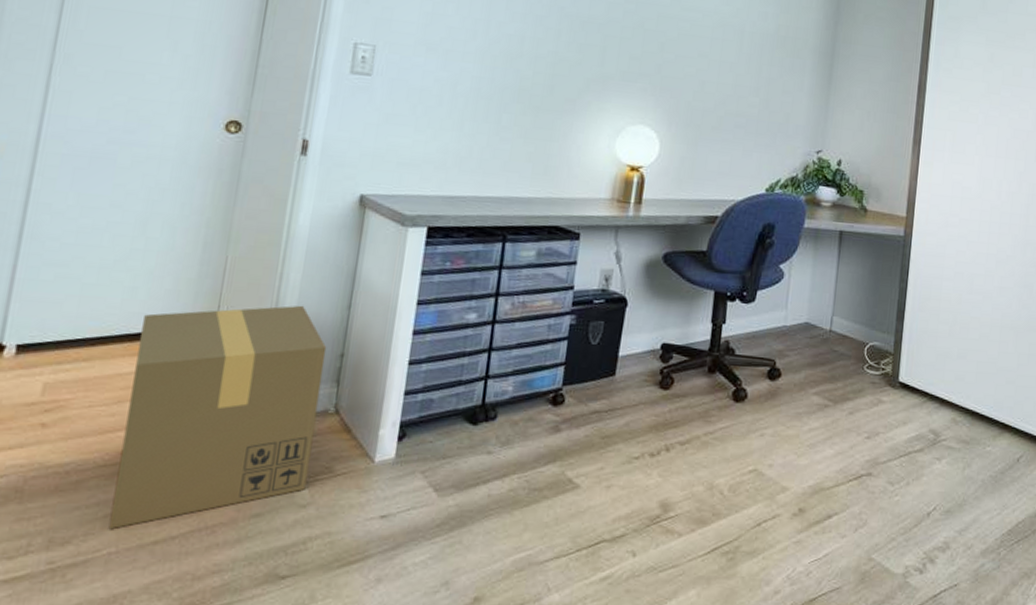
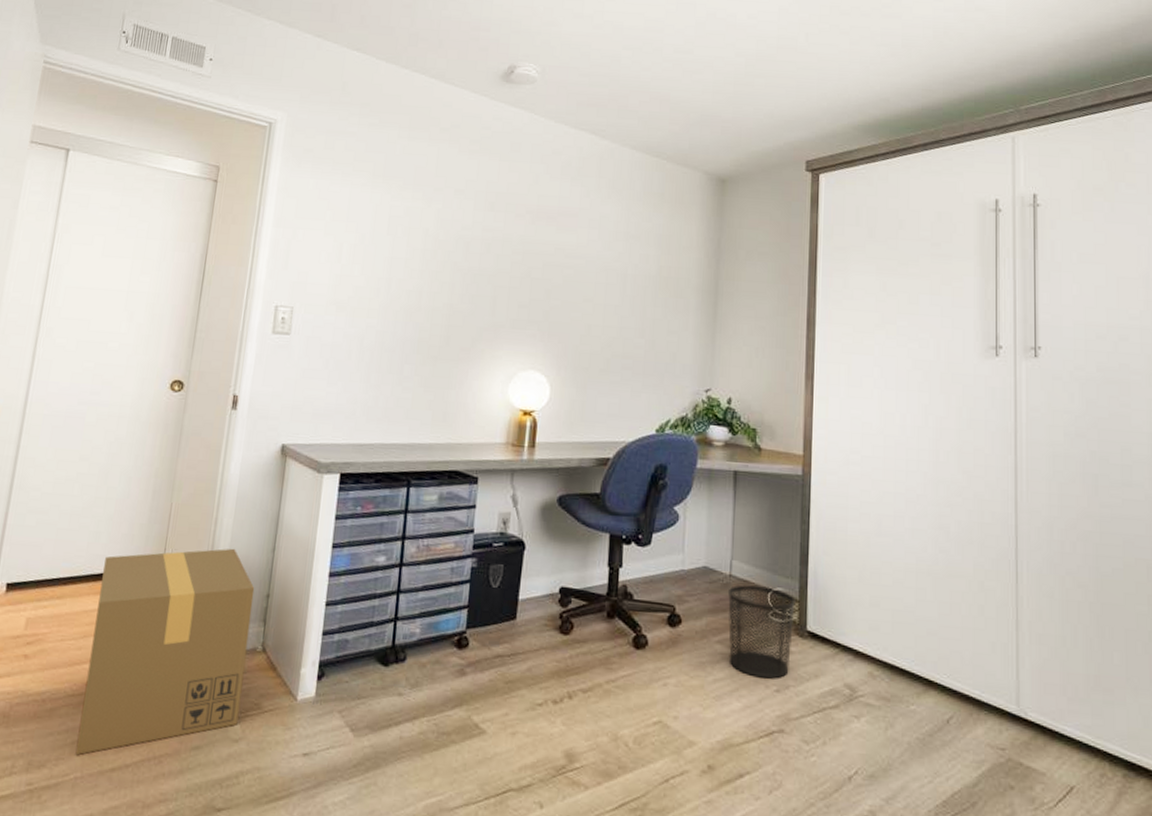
waste bin: none [825,339,890,428] -> present [727,584,796,680]

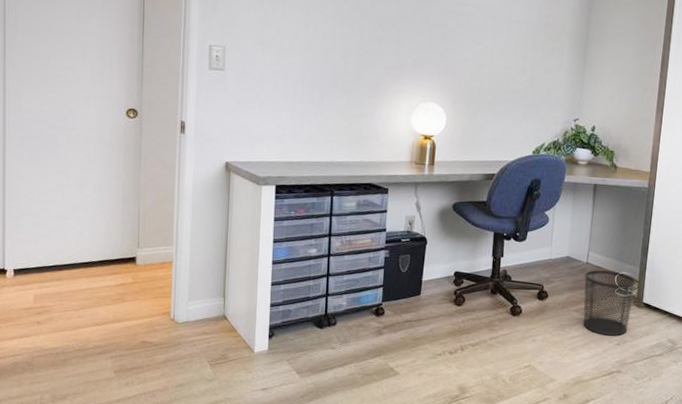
cardboard box: present [75,548,255,756] -> none [88,243,214,391]

